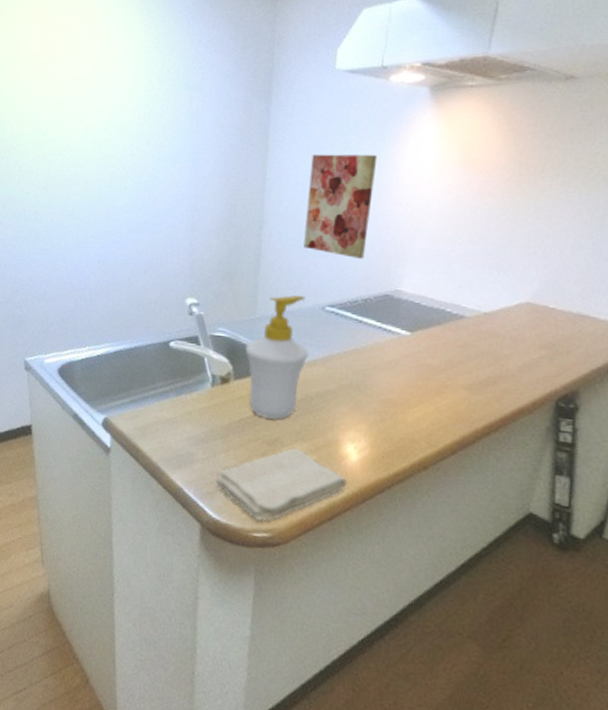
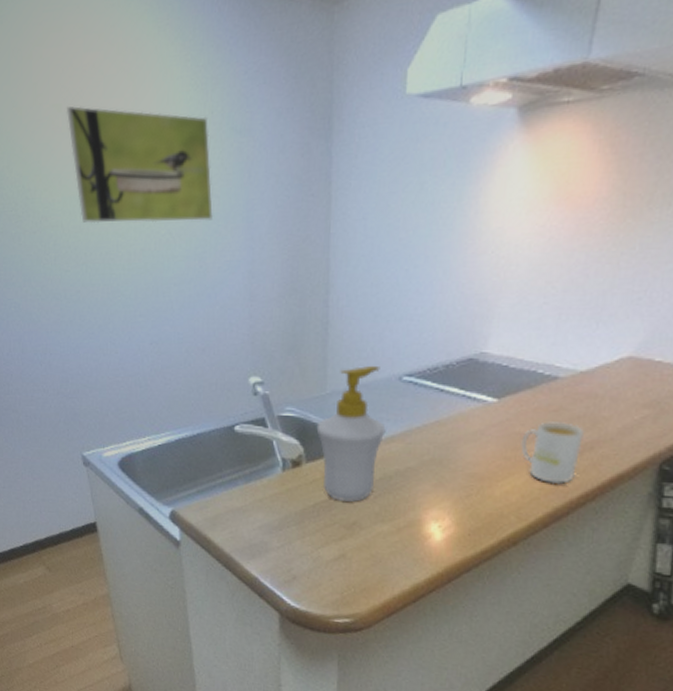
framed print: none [42,57,165,159] -> present [67,106,214,224]
washcloth: present [216,447,347,522] -> none [293,529,431,608]
wall art: present [303,154,378,259] -> none [376,197,458,320]
mug: none [431,356,489,415] -> present [520,422,585,485]

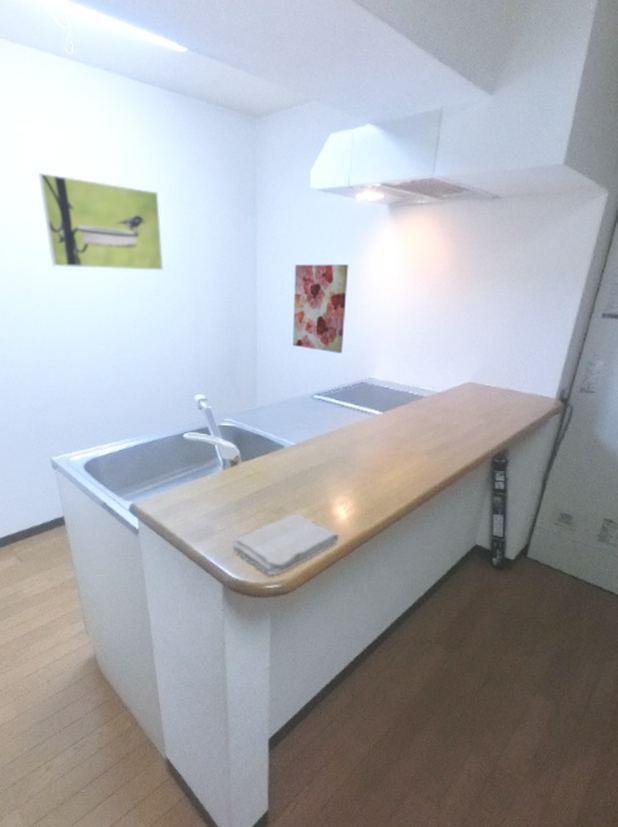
washcloth: none [293,529,431,608] -> present [233,513,339,576]
soap bottle: present [316,365,386,502] -> none [249,386,303,492]
wall art: none [376,197,458,320] -> present [292,264,349,353]
mug: present [520,422,585,485] -> none [400,428,443,475]

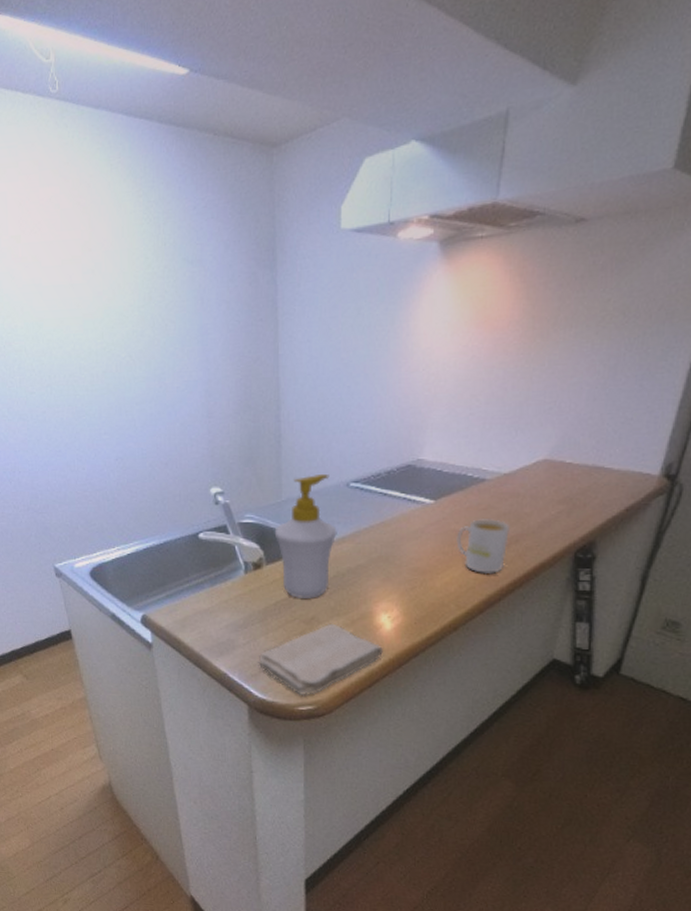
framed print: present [38,173,164,271] -> none [26,237,171,348]
soap bottle: none [249,386,303,492] -> present [274,473,337,598]
wall art: present [292,264,349,353] -> none [323,321,391,431]
mug: none [400,428,443,475] -> present [456,519,511,575]

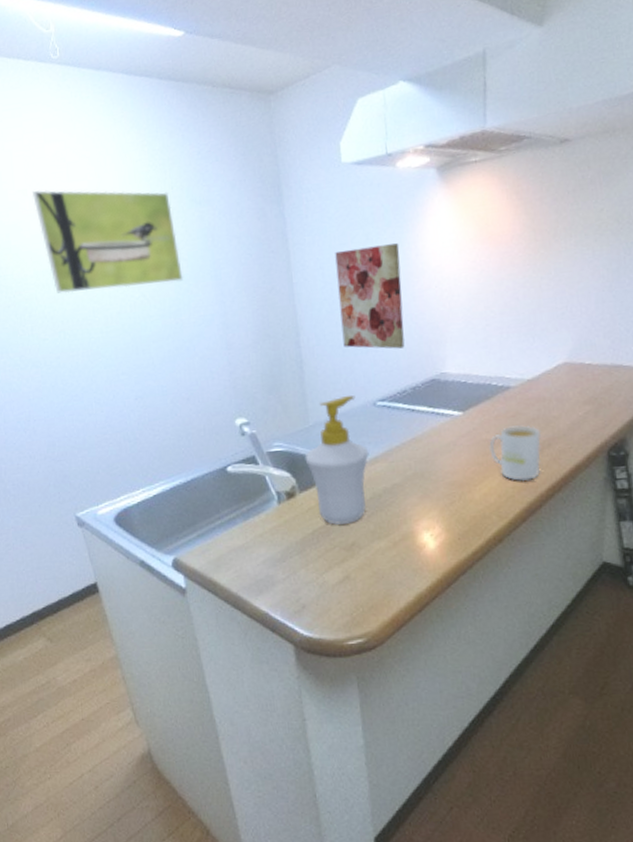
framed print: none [26,237,171,348] -> present [33,190,184,294]
washcloth: present [259,623,383,696] -> none [301,547,430,630]
wall art: none [323,321,391,431] -> present [335,243,405,349]

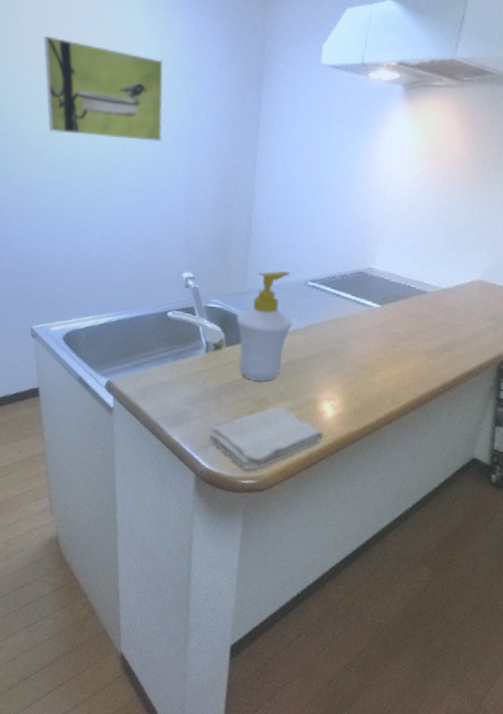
washcloth: none [301,547,430,630] -> present [210,405,323,471]
wall art: present [335,243,405,349] -> none [289,142,357,240]
mug: present [489,425,542,482] -> none [396,326,445,377]

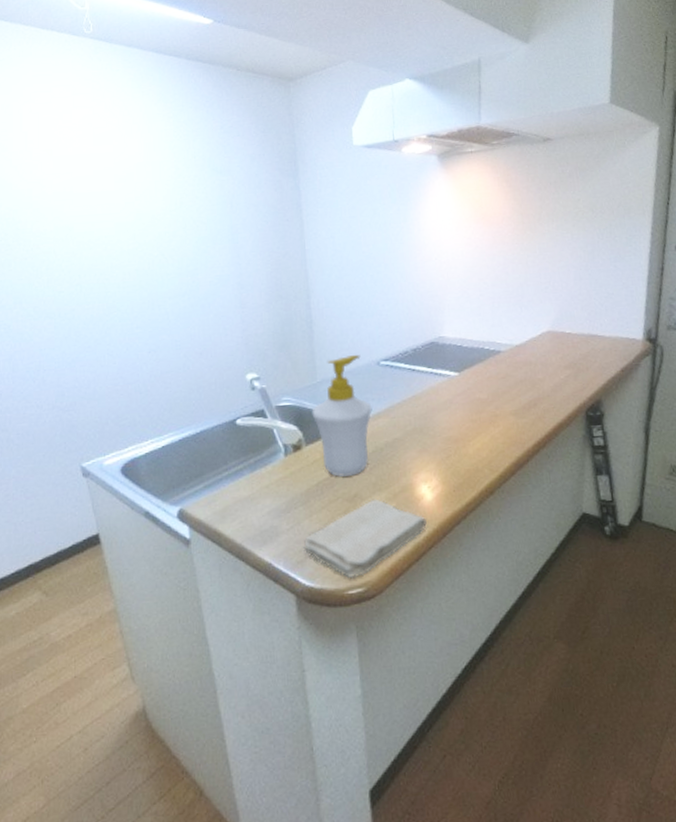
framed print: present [43,36,163,142] -> none [58,151,202,249]

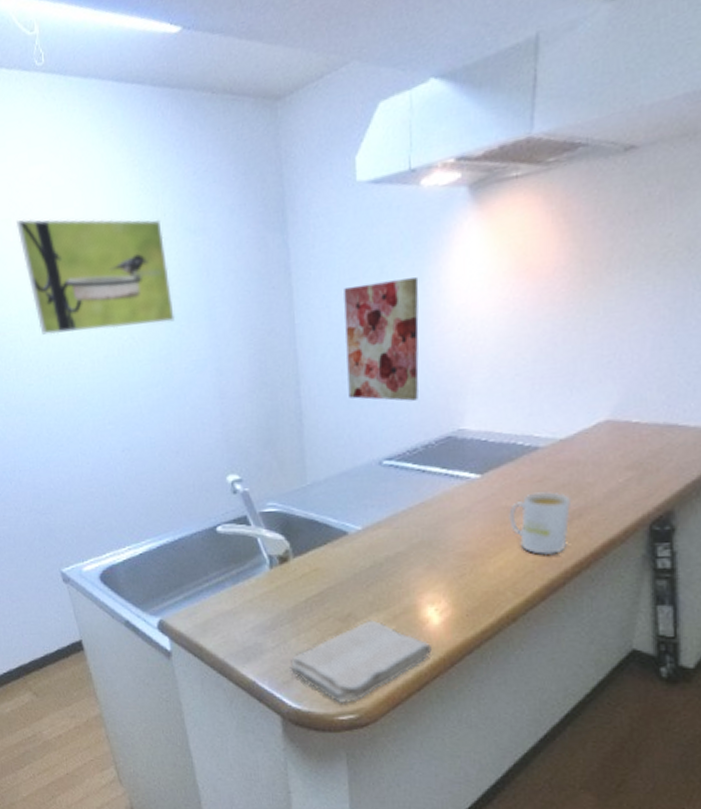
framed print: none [58,151,202,249] -> present [17,219,176,335]
soap bottle: present [311,354,373,477] -> none [300,452,372,593]
wall art: none [345,219,407,314] -> present [344,277,419,401]
mug: none [482,386,528,438] -> present [509,491,572,556]

